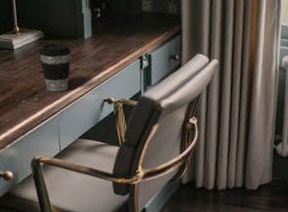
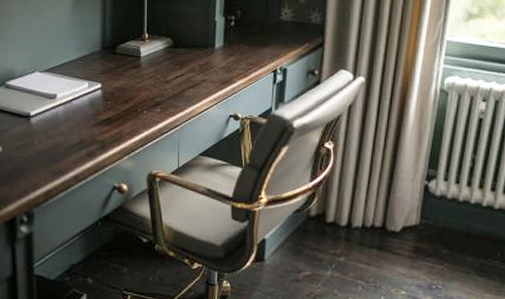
coffee cup: present [38,43,71,93] -> none [165,52,200,104]

